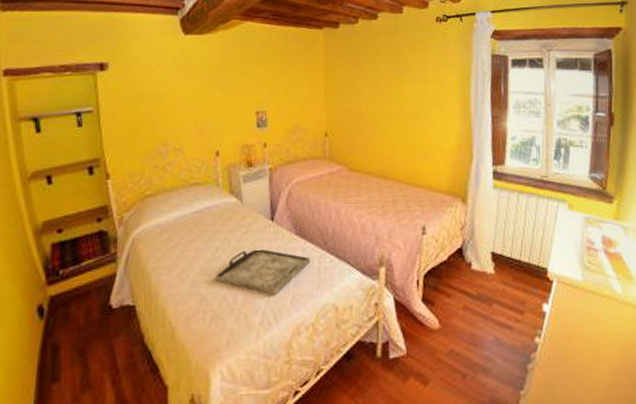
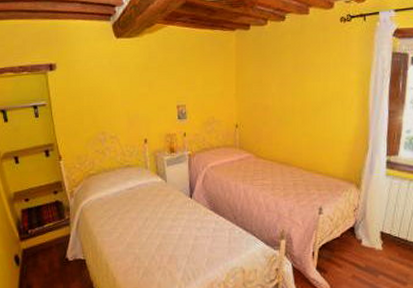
serving tray: present [214,247,310,296] -> none [145,219,222,258]

